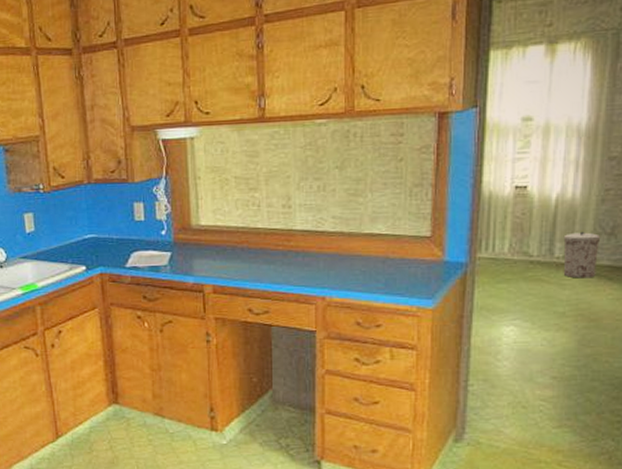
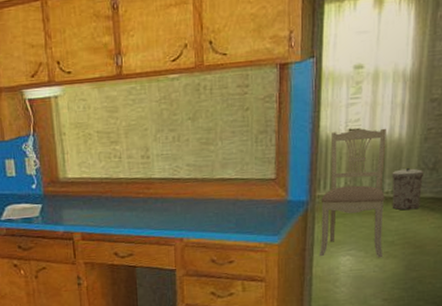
dining chair: none [478,186,558,331] -> present [319,128,386,258]

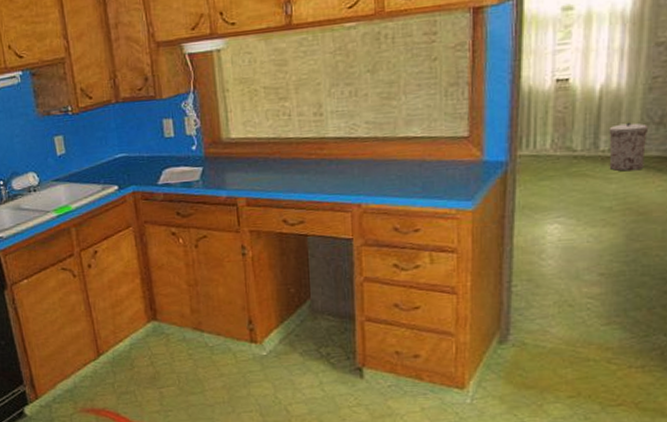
dining chair: present [319,128,386,258] -> none [520,77,602,227]

